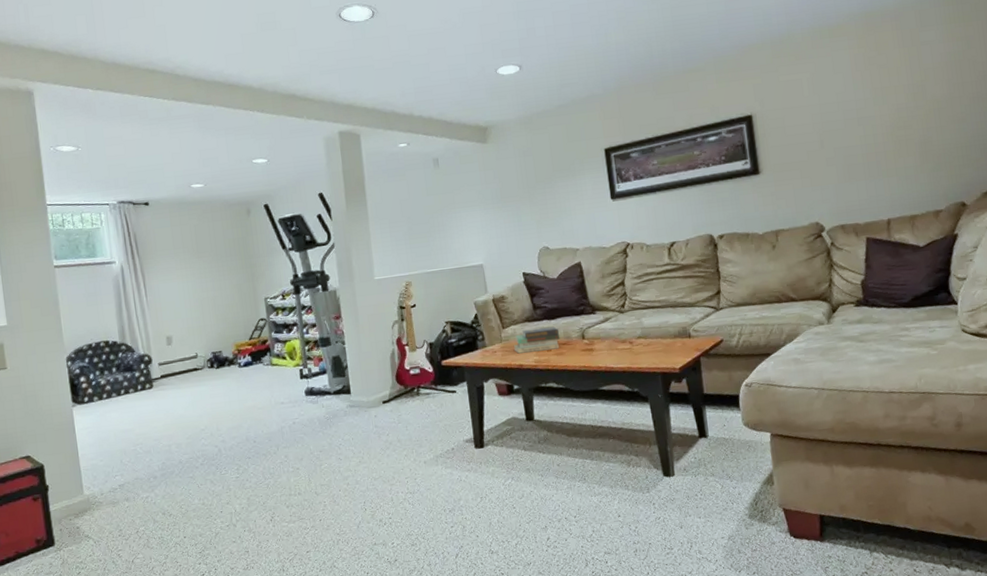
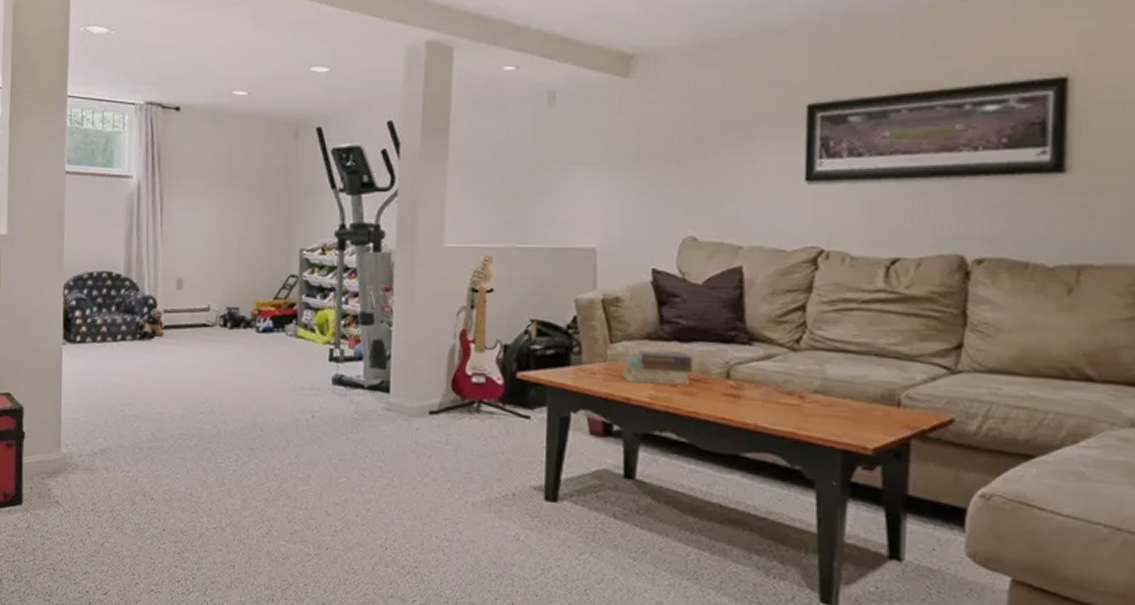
teddy bear: none [136,363,162,388] -> present [136,308,165,338]

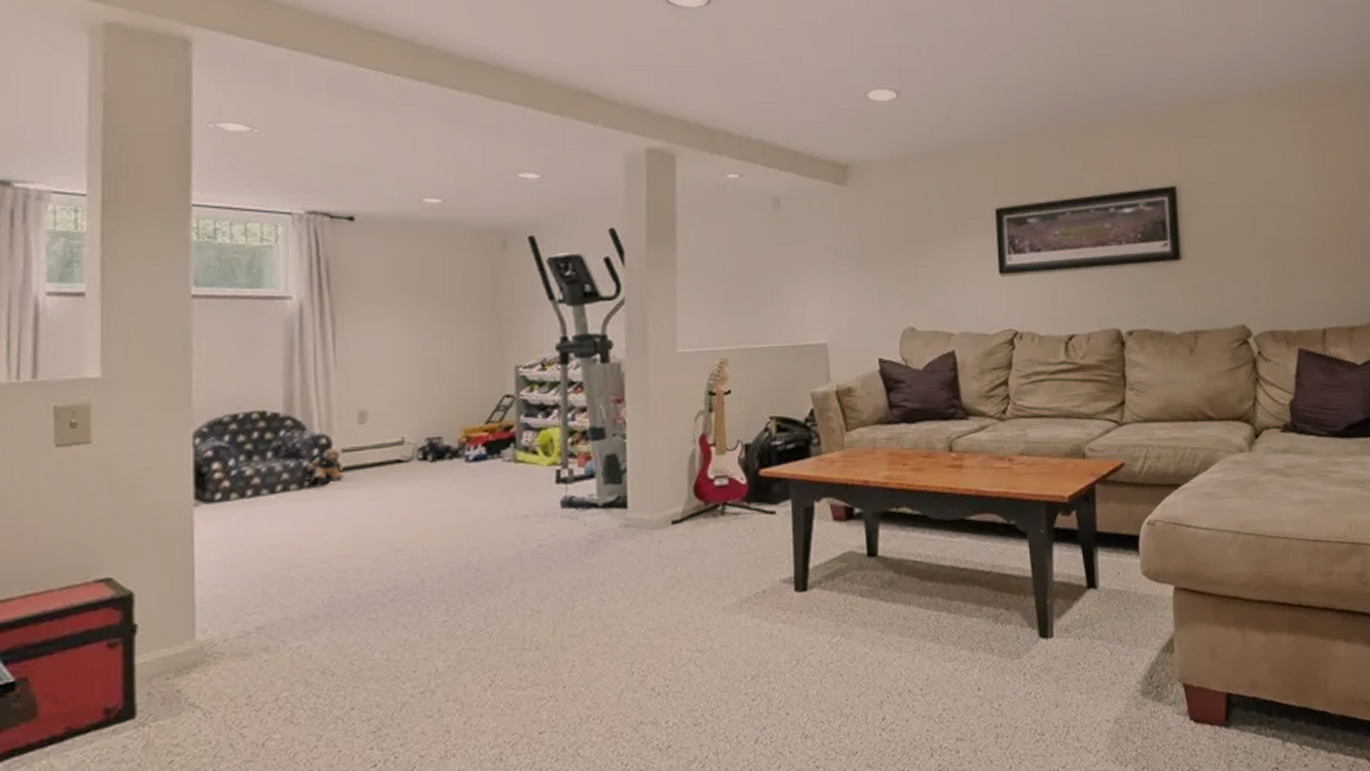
books: present [621,350,693,386] -> none [858,432,921,466]

